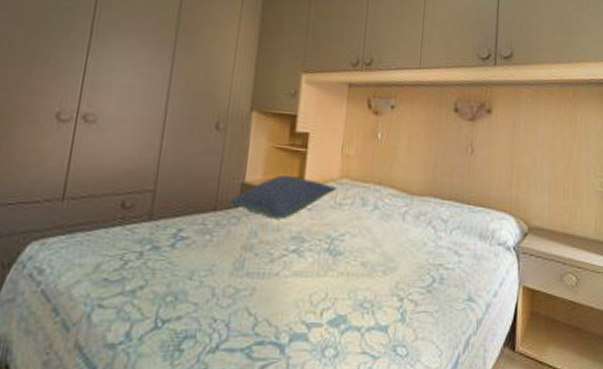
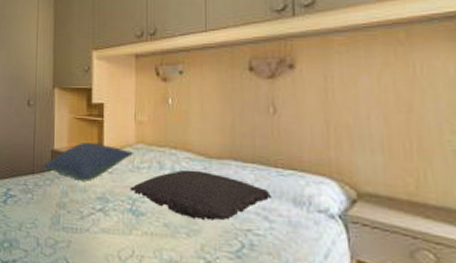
pillow: none [329,206,463,257] -> present [130,169,273,221]

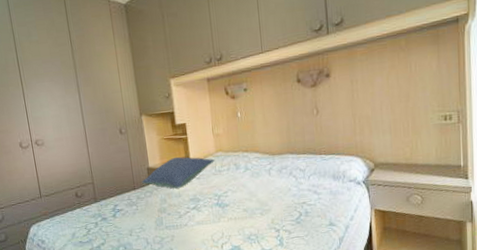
pillow: present [130,169,273,221] -> none [215,165,319,202]

